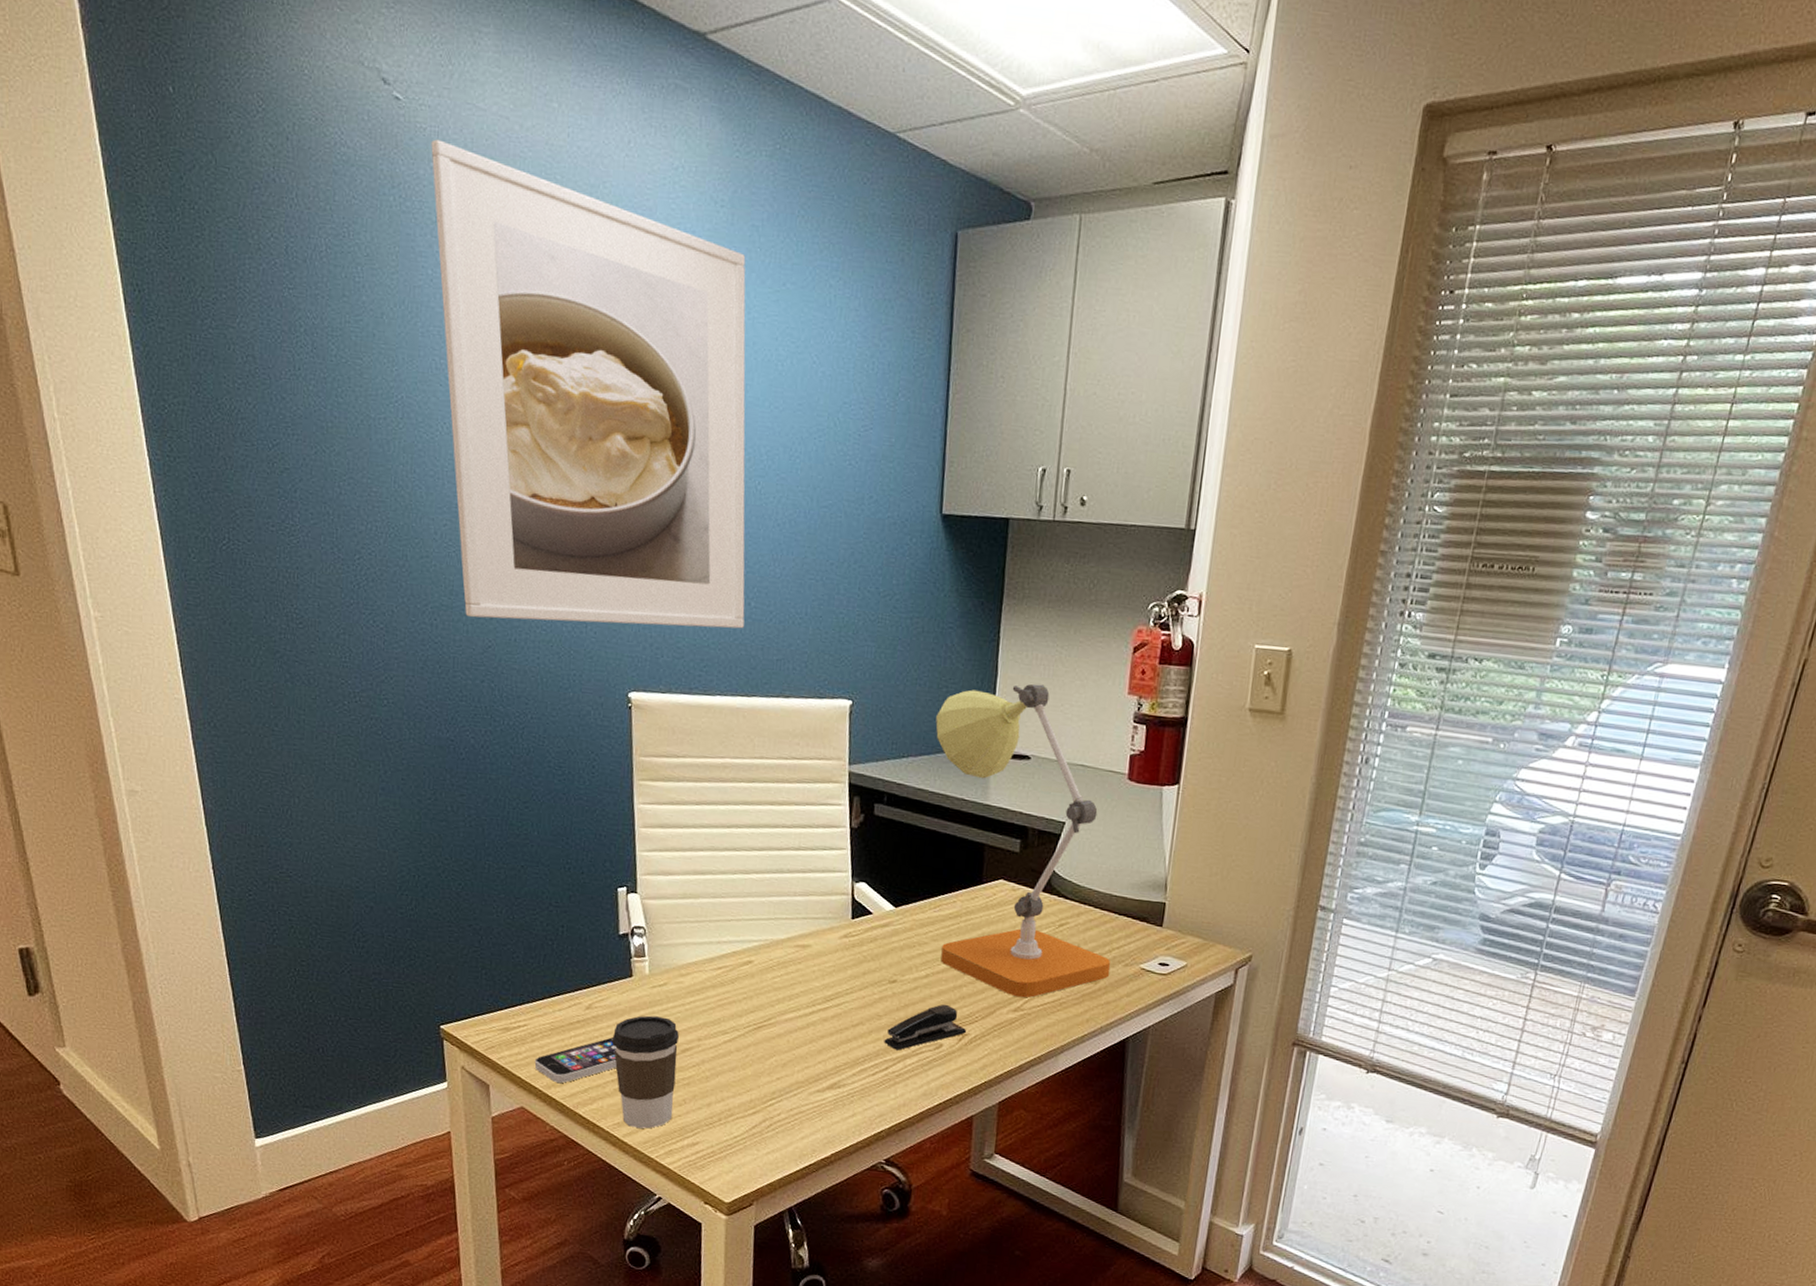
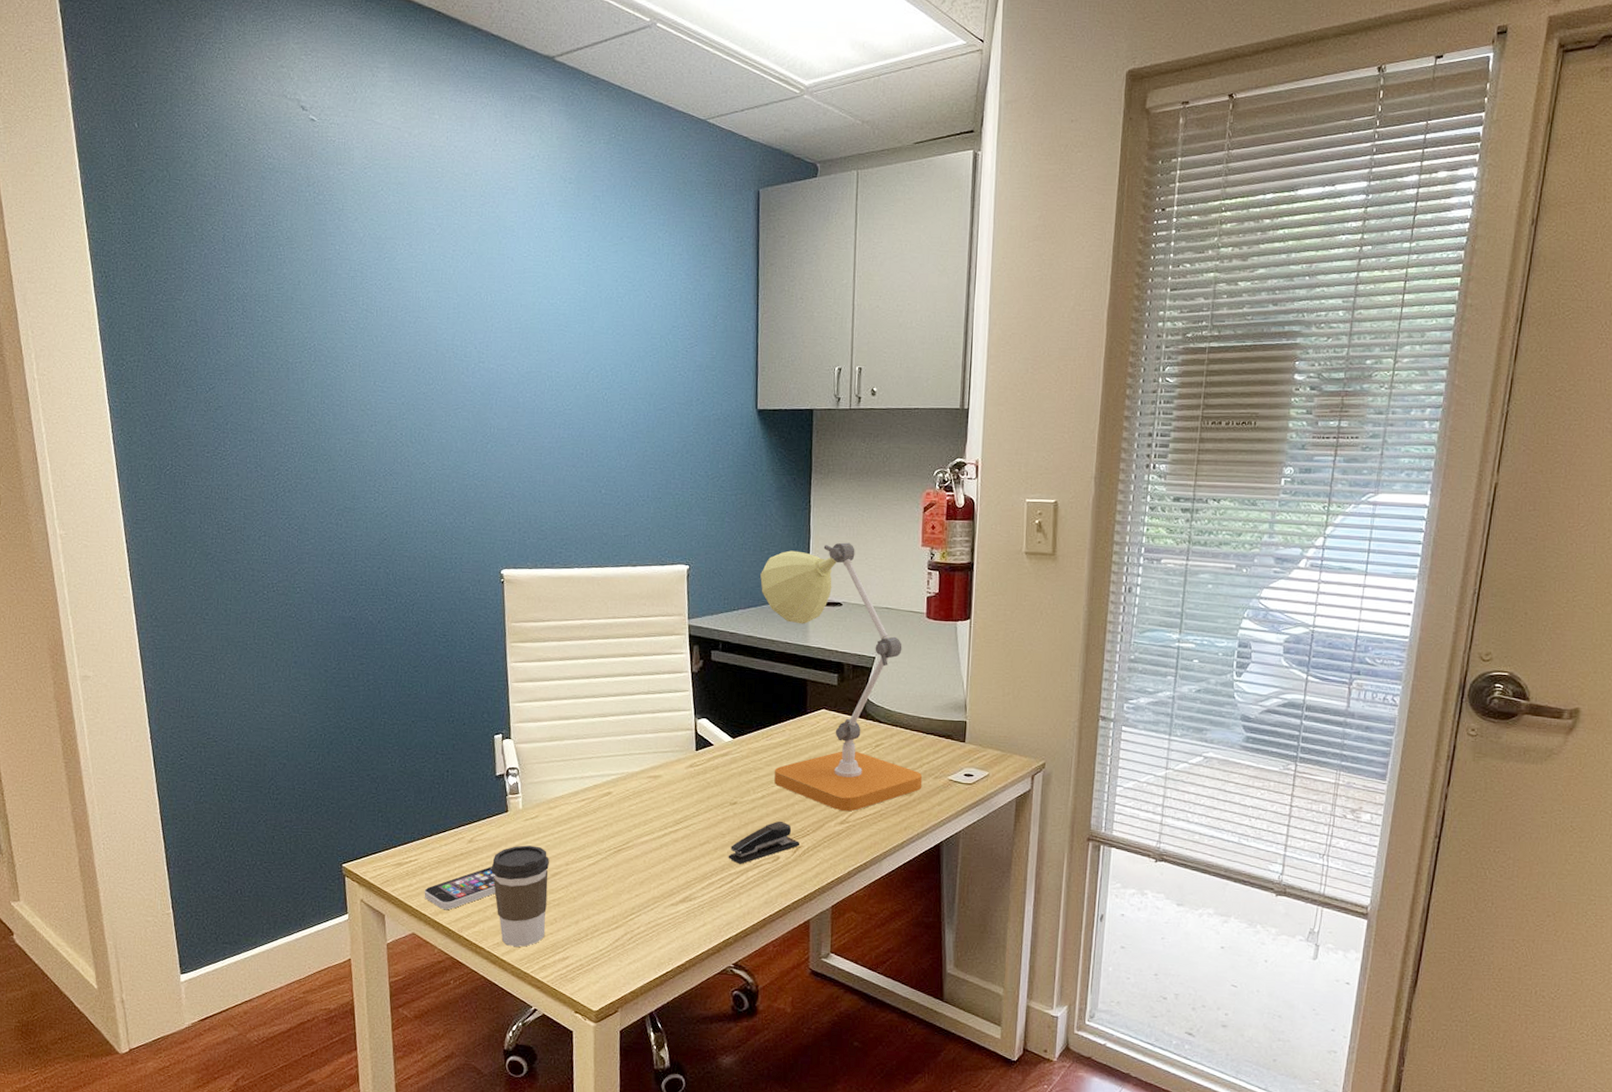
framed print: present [431,139,746,629] -> none [339,148,597,517]

